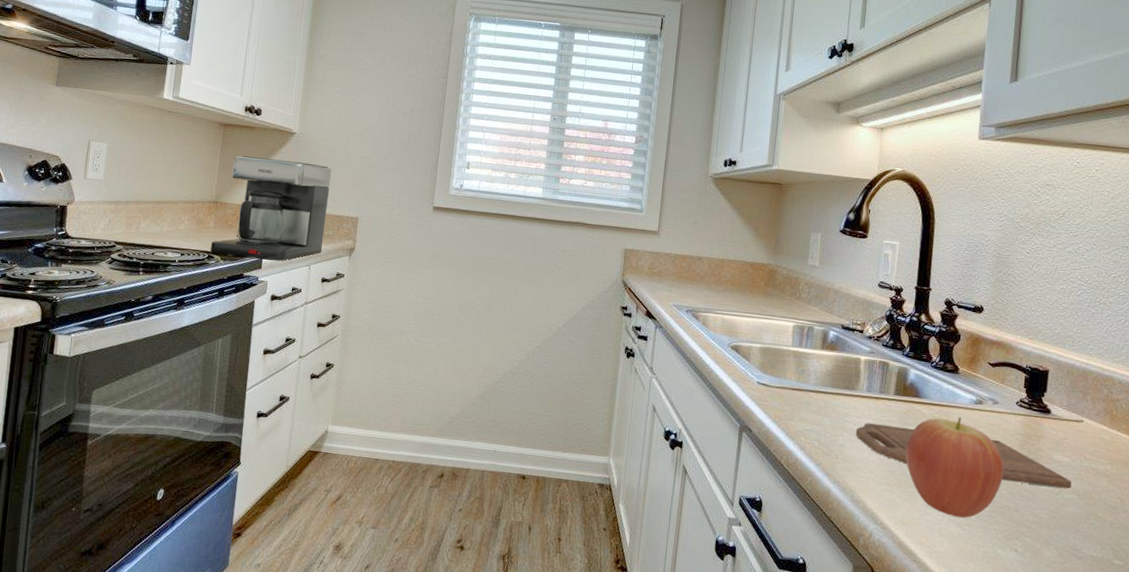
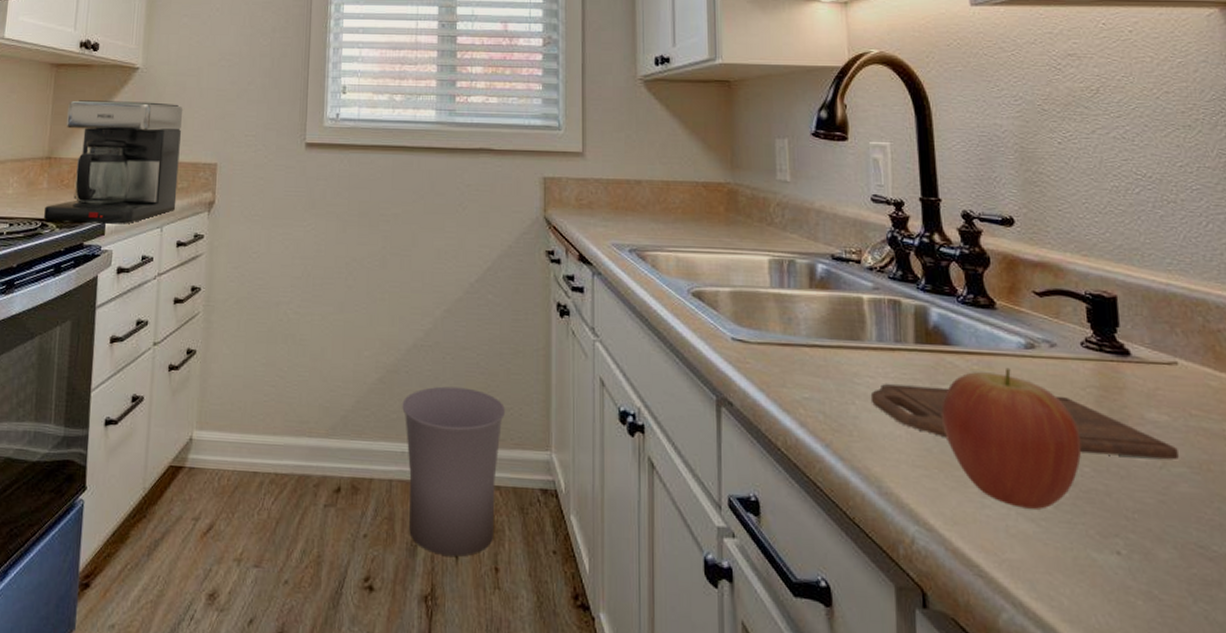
waste bin: none [494,404,577,529] -> present [402,386,505,557]

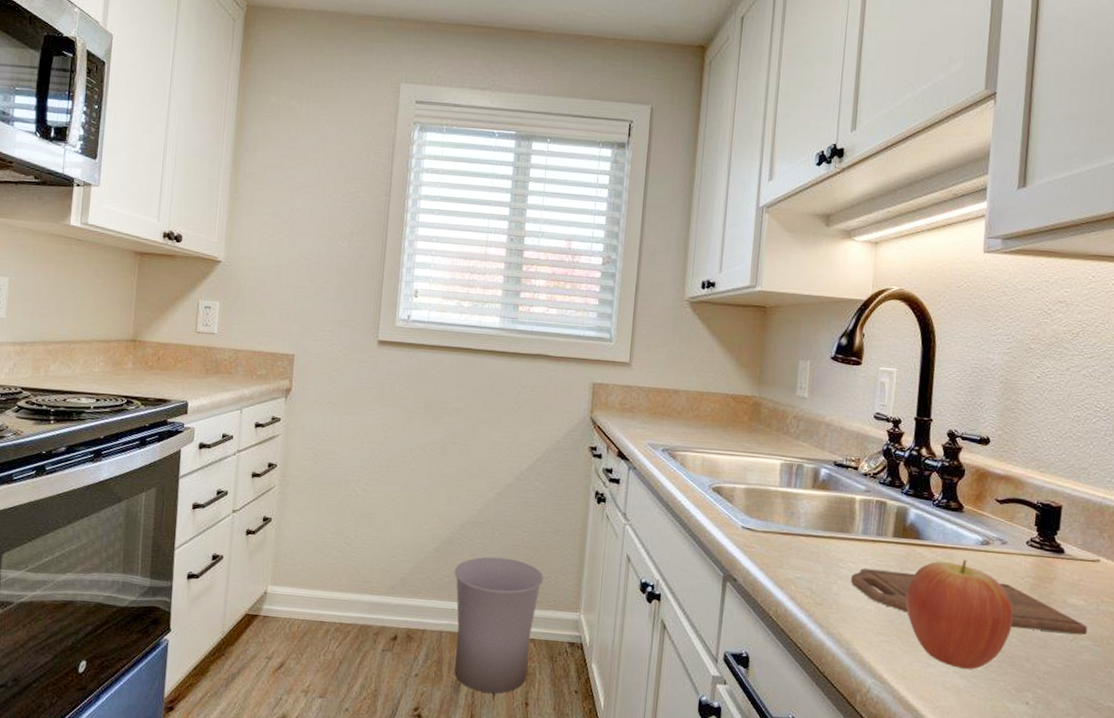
coffee maker: present [44,100,183,224] -> none [129,288,263,405]

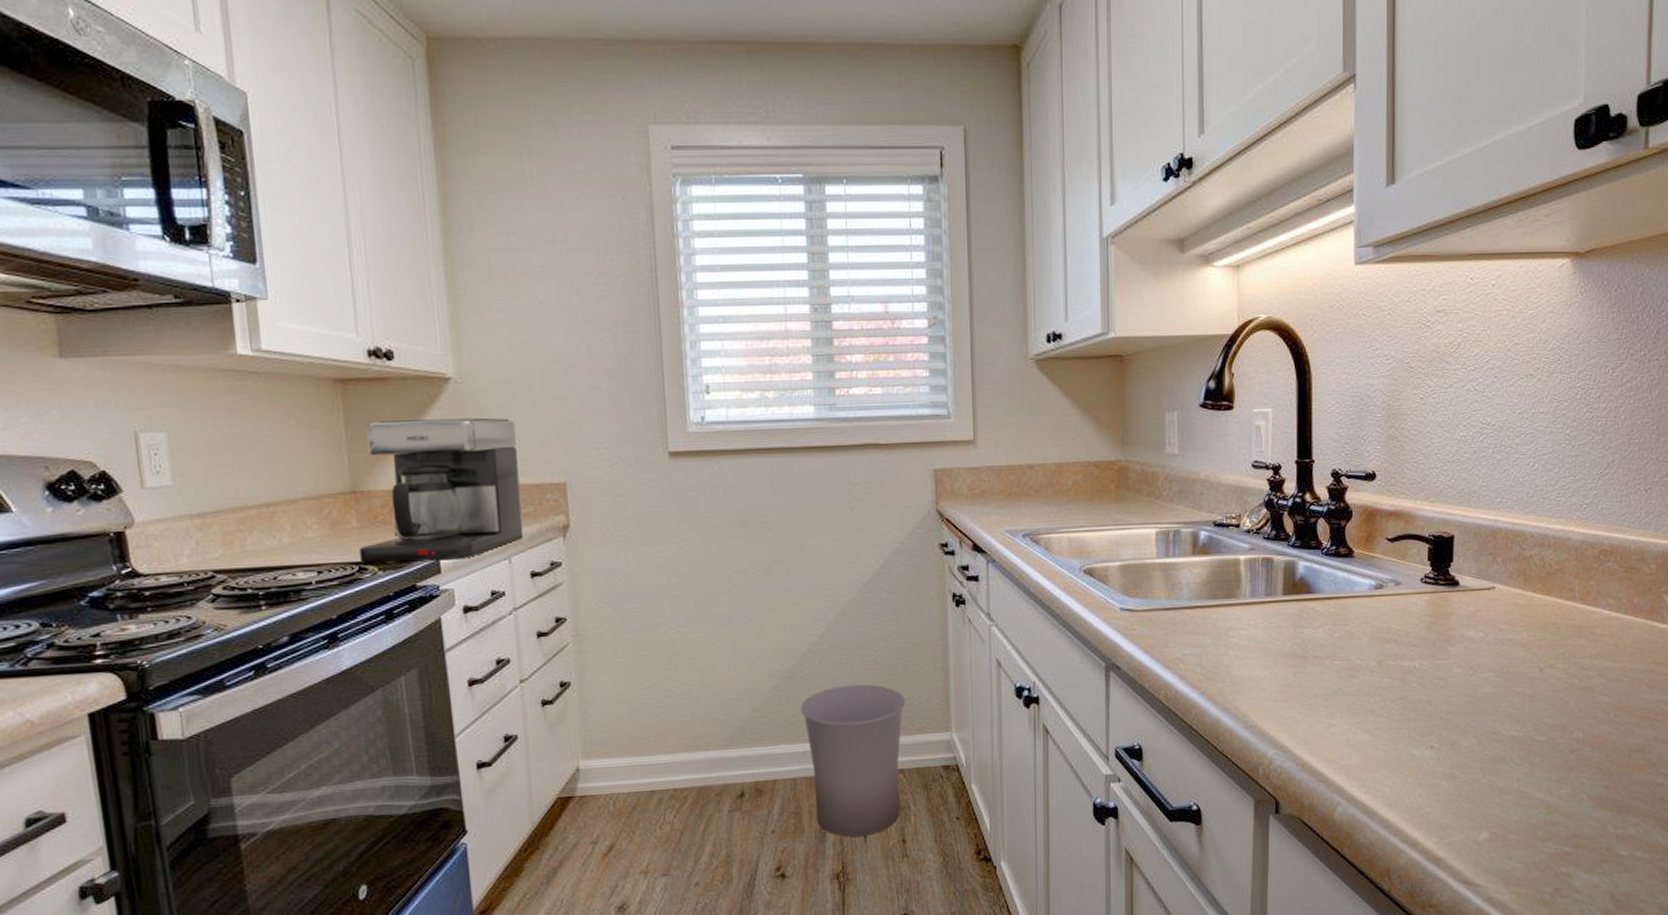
coffee maker: none [129,288,263,405] -> present [359,417,524,564]
cutting board: present [850,568,1087,635] -> none [1242,626,1487,674]
fruit: present [905,559,1014,670] -> none [1302,607,1413,723]

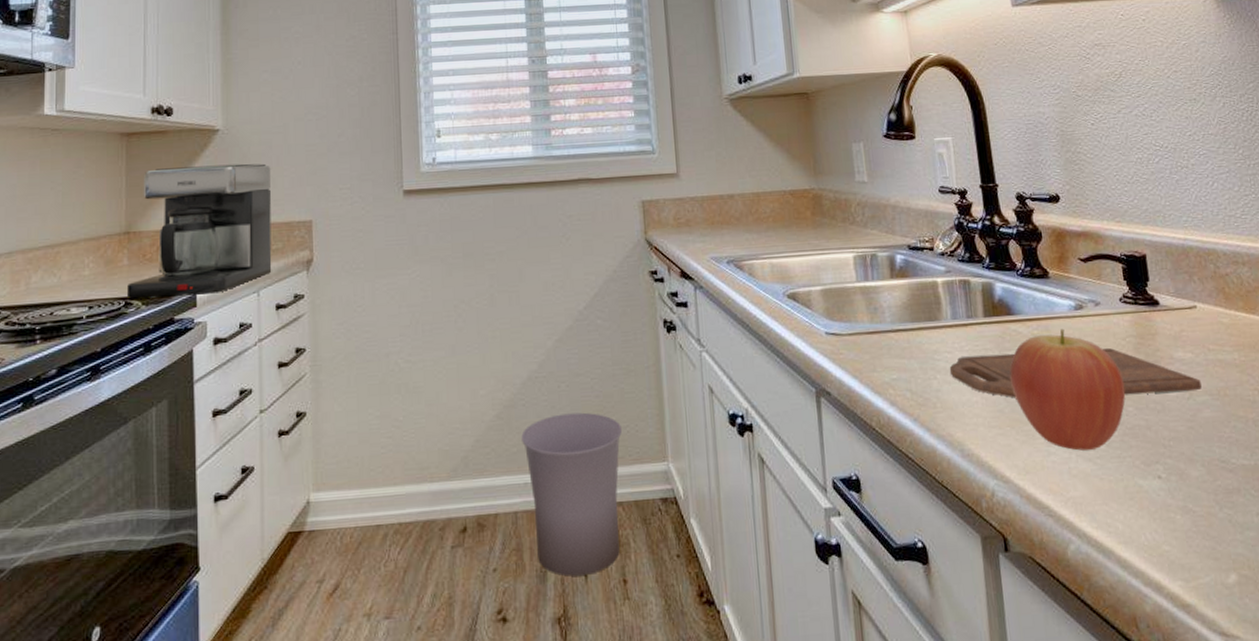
cutting board: none [1242,626,1487,674] -> present [949,347,1202,398]
fruit: none [1302,607,1413,723] -> present [1009,328,1126,451]

